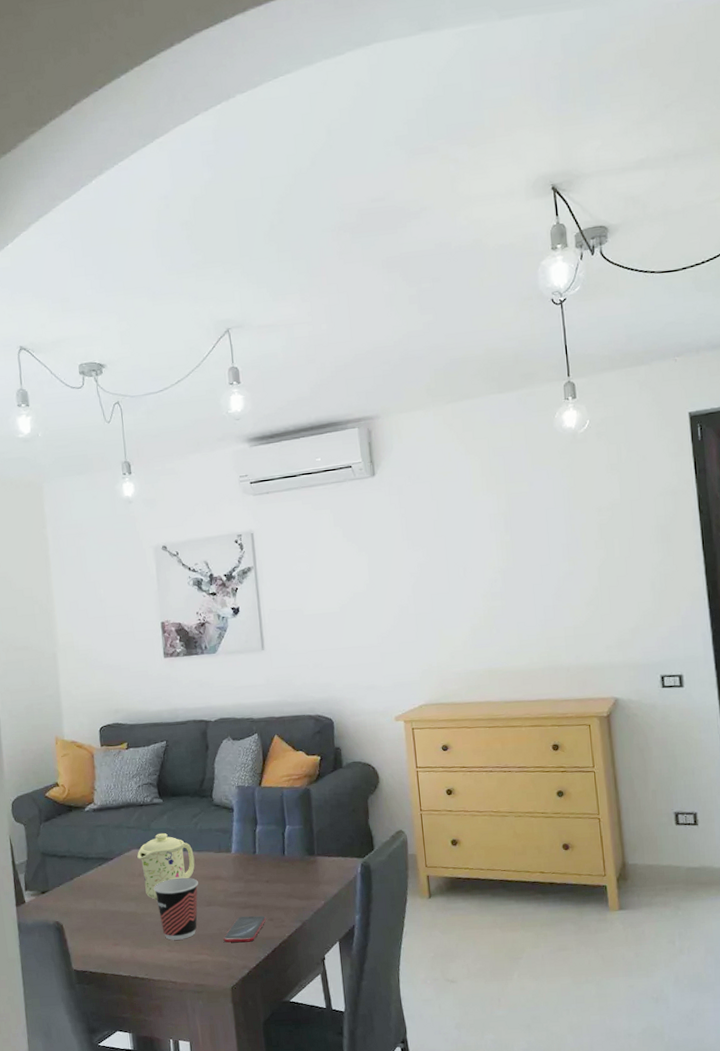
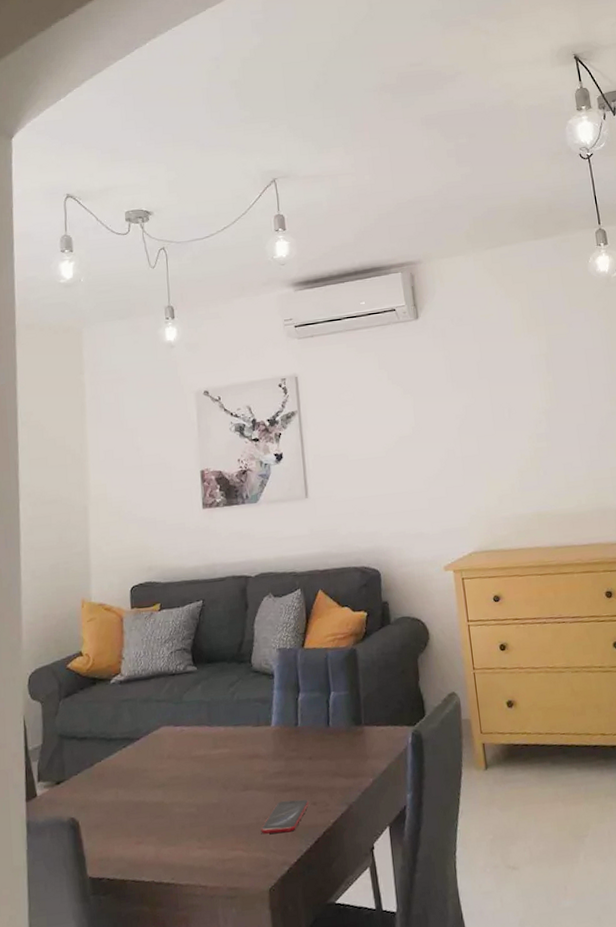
mug: present [137,832,195,901] -> none [167,705,231,787]
cup: present [154,877,198,940] -> none [184,757,234,835]

